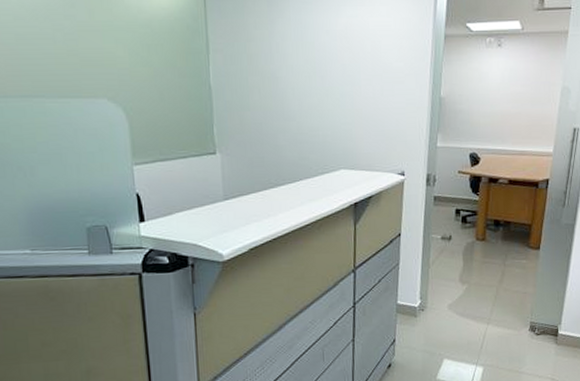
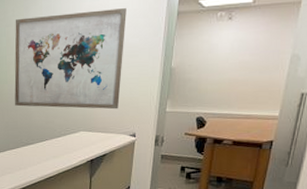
wall art: none [257,27,389,144] -> present [14,8,127,110]

